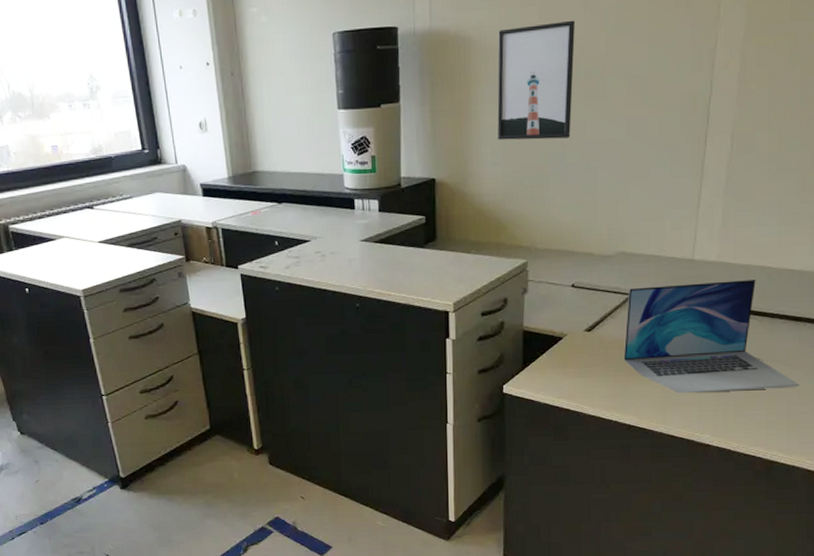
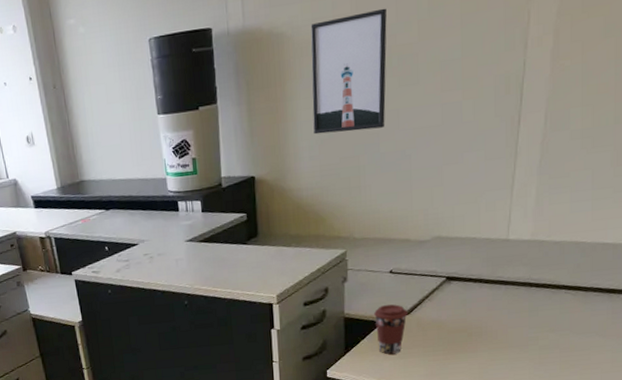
coffee cup: none [553,320,591,373] -> present [373,304,409,355]
laptop: present [623,279,799,393] -> none [441,254,612,368]

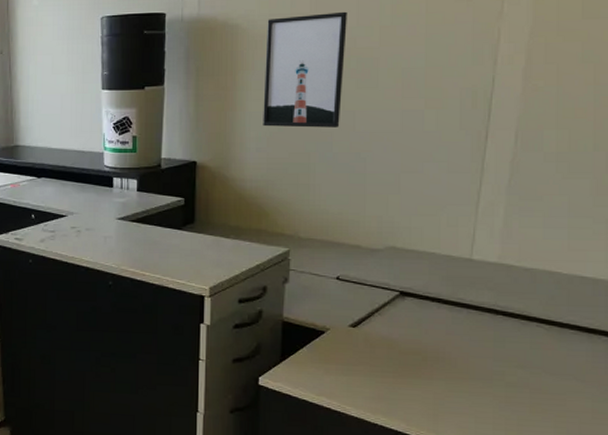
coffee cup: present [373,304,409,355] -> none [315,313,356,370]

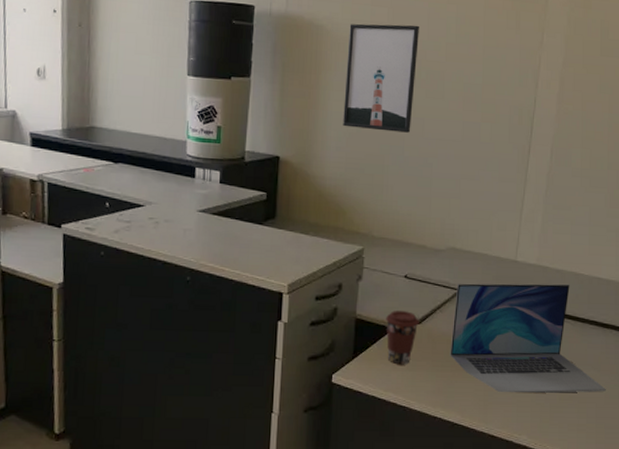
coffee cup: none [315,313,356,370] -> present [385,311,420,365]
laptop: none [391,283,593,406] -> present [450,283,606,393]

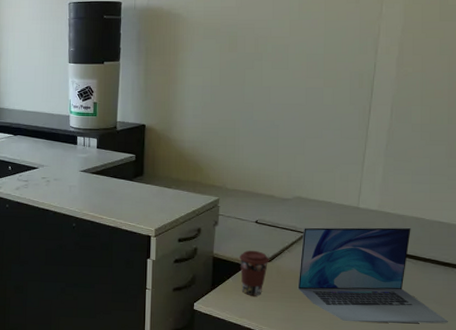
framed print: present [343,23,419,133] -> none [199,7,265,100]

